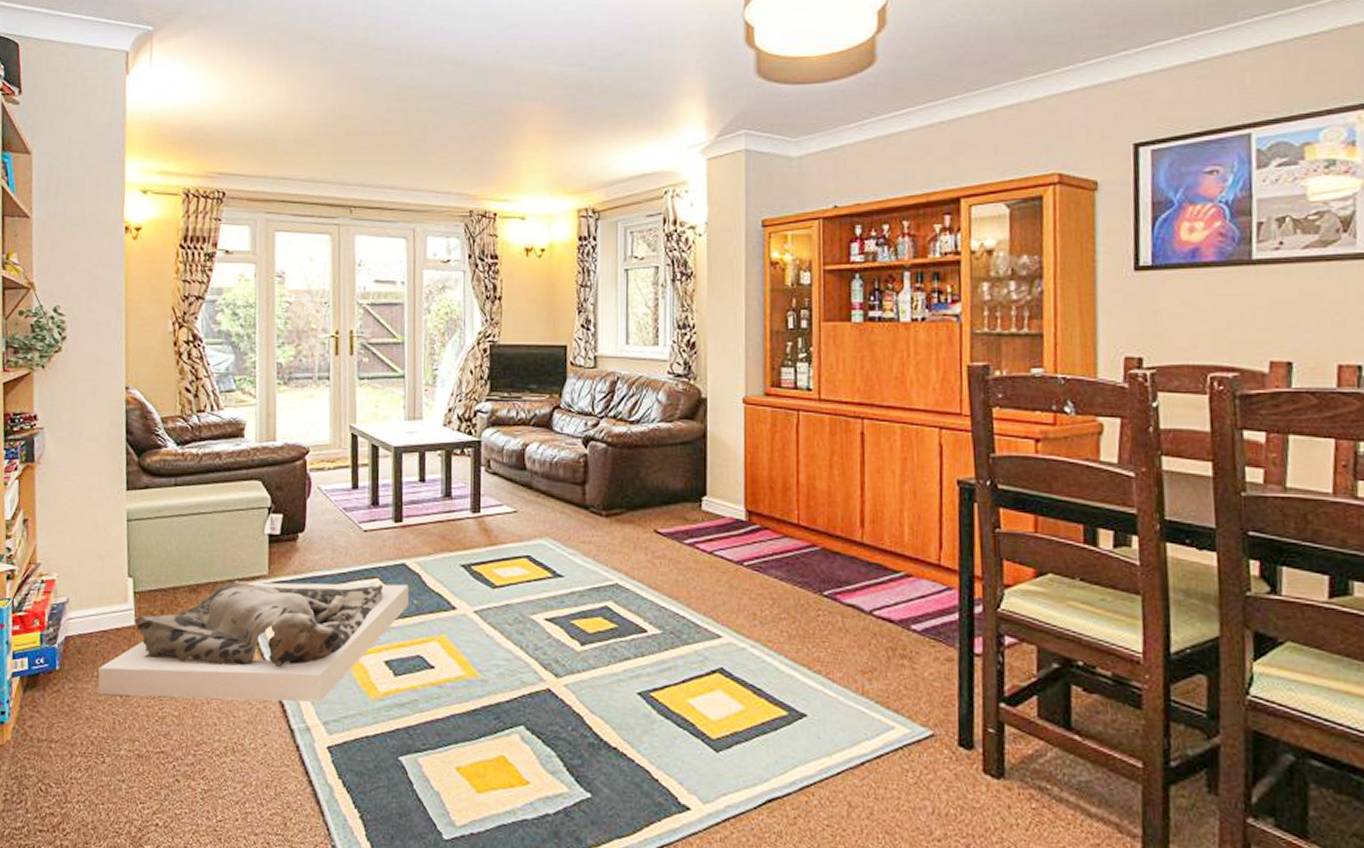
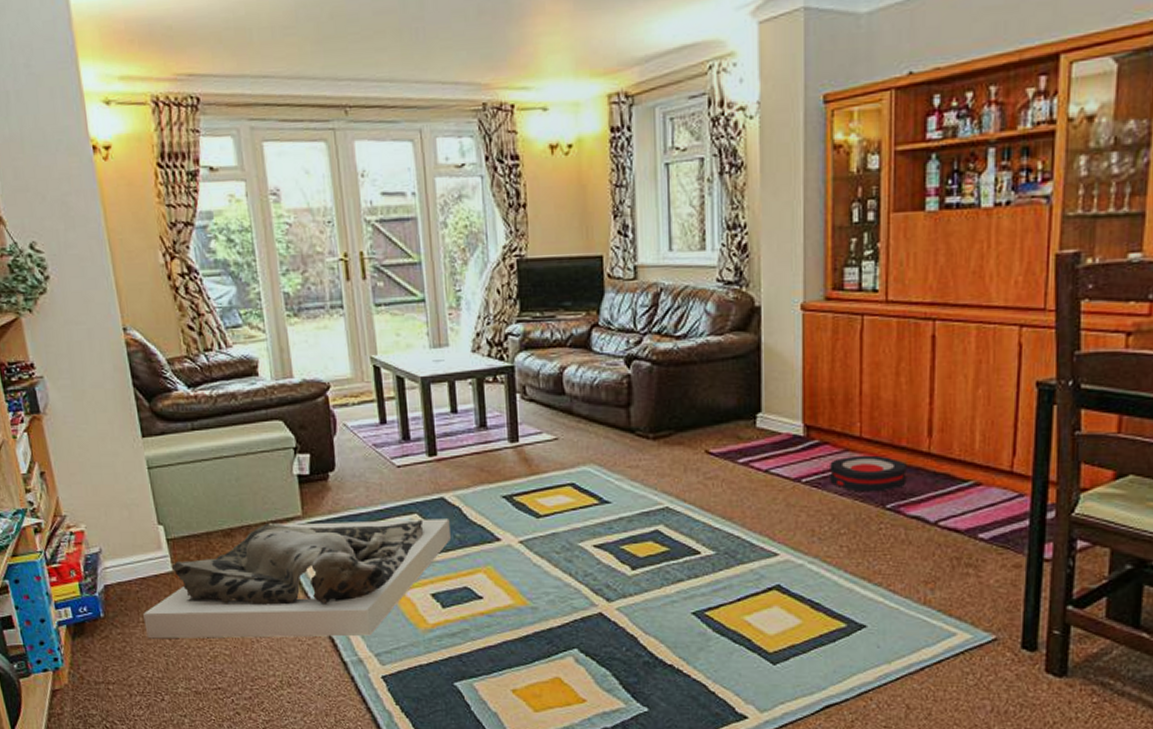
robot vacuum: none [770,541,842,579] -> present [830,455,907,492]

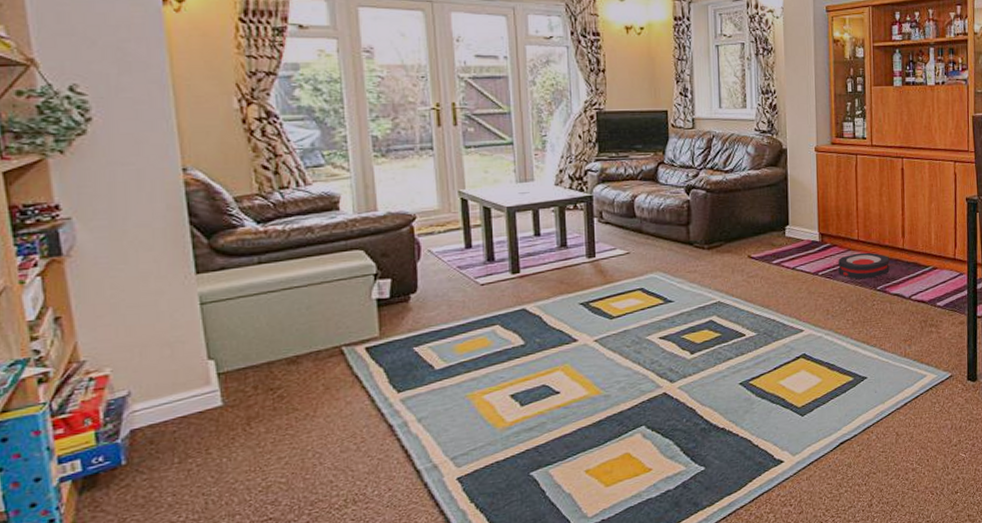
dog bed: present [143,519,452,639] -> none [180,326,532,480]

